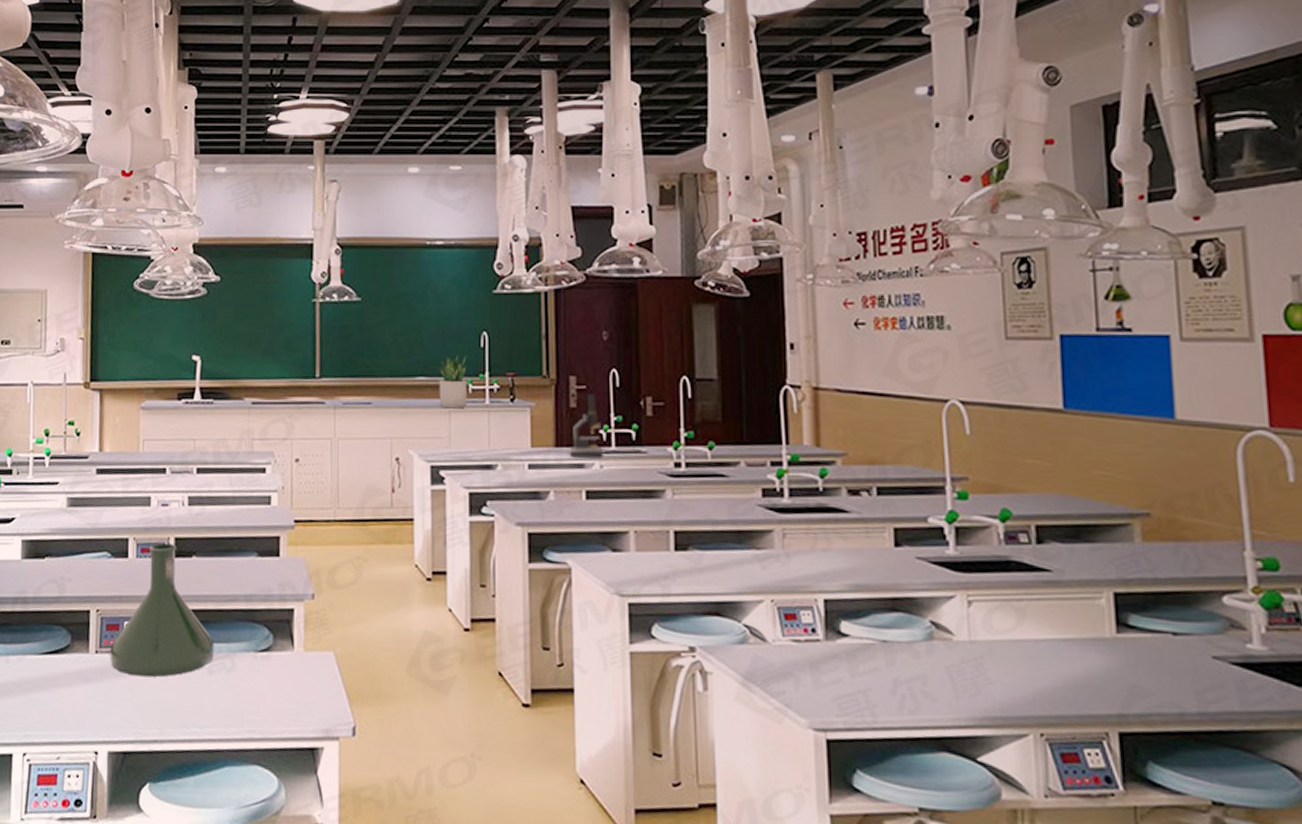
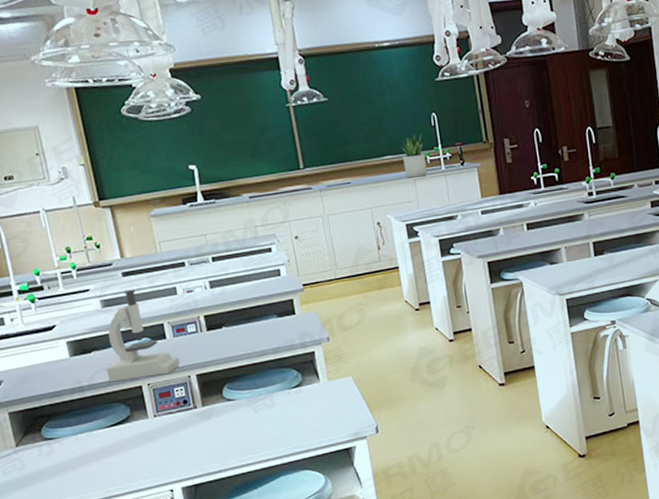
microscope: none [55,490,138,602] -> present [106,289,180,383]
flask: present [110,543,214,677] -> none [166,321,256,427]
microscope: present [571,393,603,459] -> none [511,150,536,202]

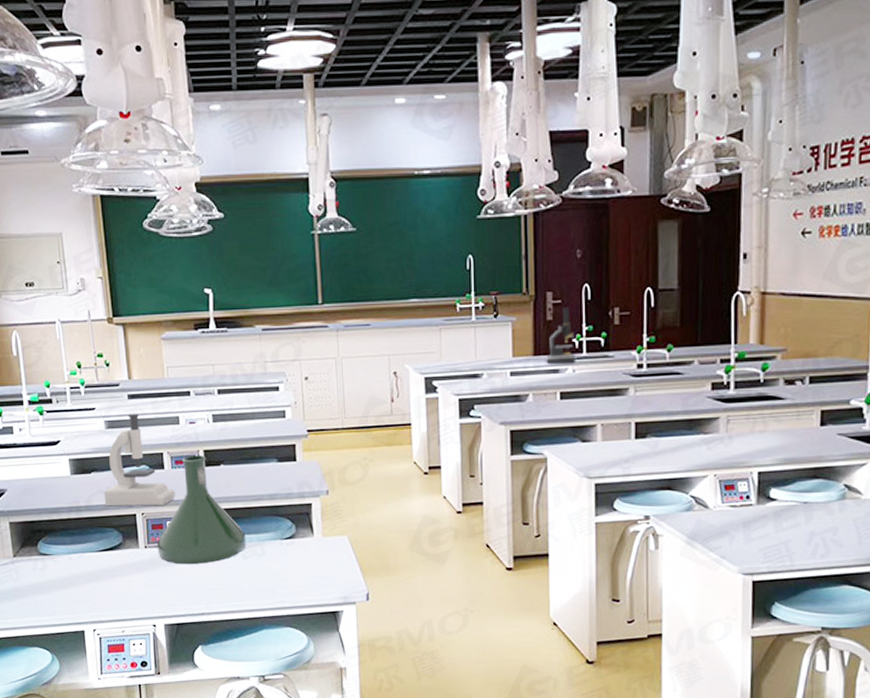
flask: none [166,321,256,427] -> present [157,455,246,565]
planter: present [401,133,427,178] -> none [430,276,456,326]
microscope: none [511,150,536,202] -> present [547,307,575,365]

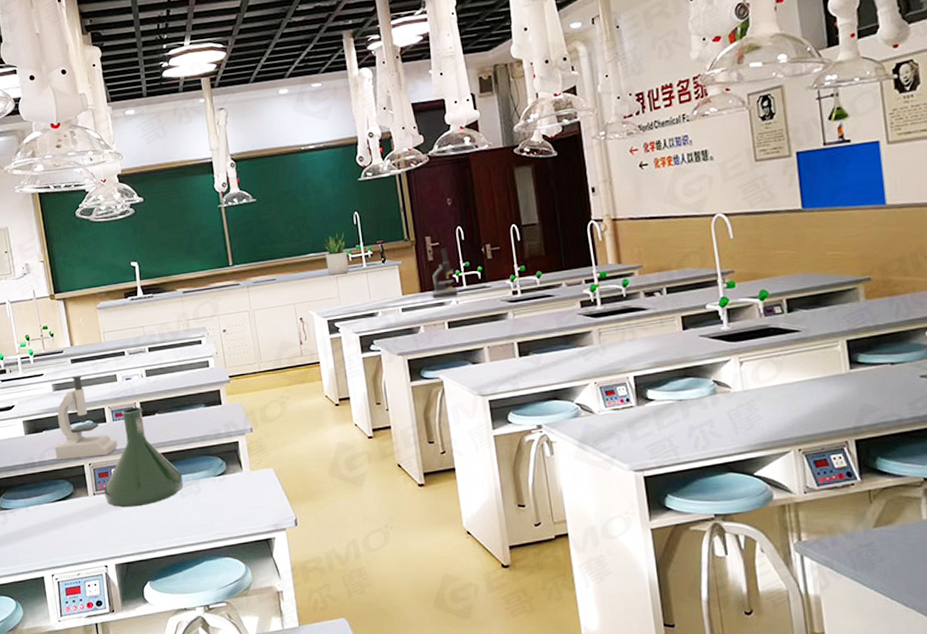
planter: none [430,276,456,326] -> present [324,231,349,276]

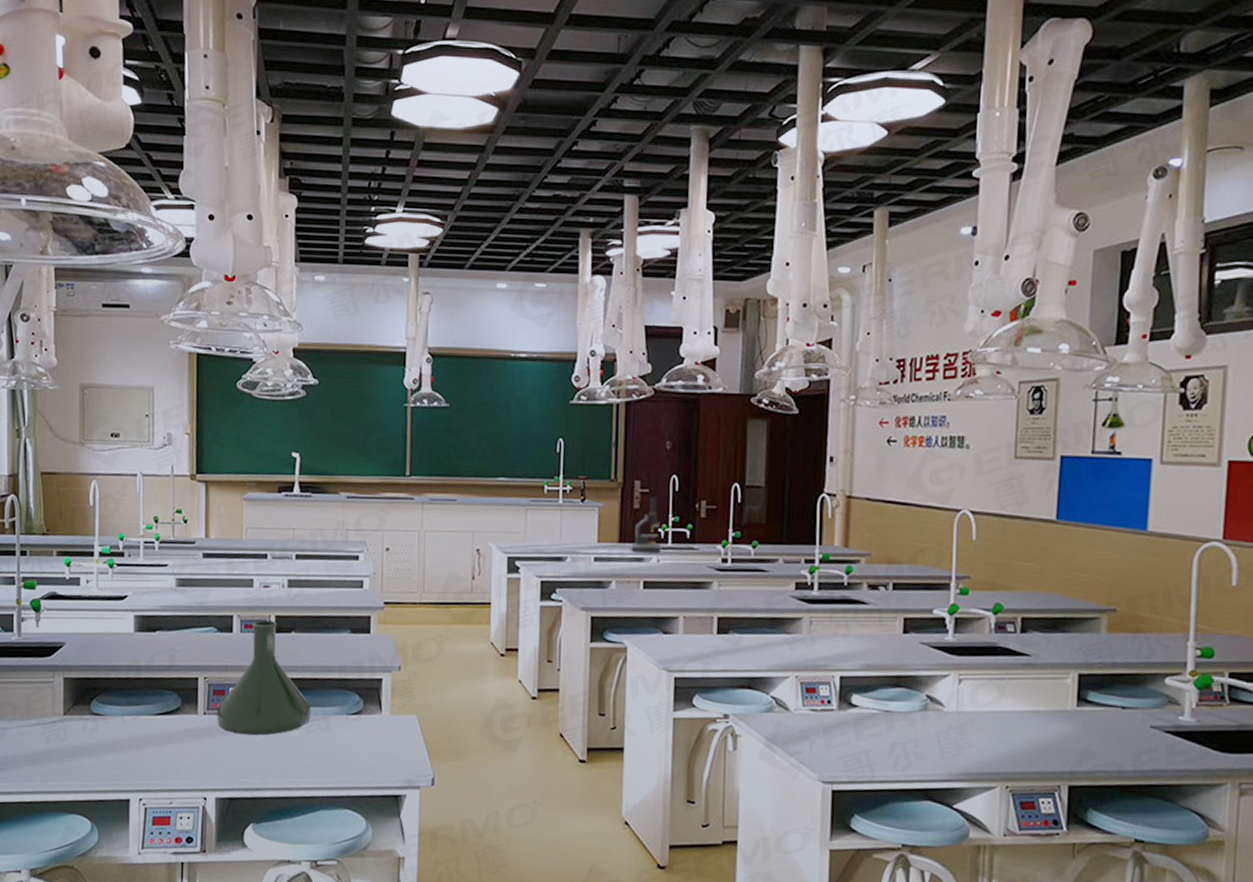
microscope: present [55,375,118,461] -> none [166,572,242,671]
planter: present [324,231,349,276] -> none [517,458,544,507]

